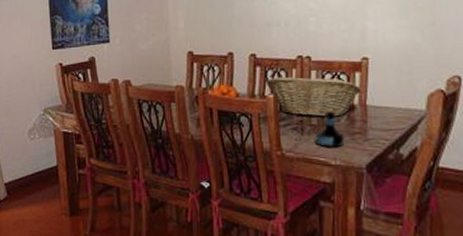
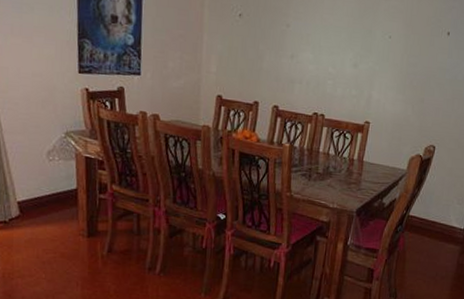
fruit basket: present [267,77,361,117] -> none [285,129,361,168]
tequila bottle: present [315,111,345,148] -> none [319,163,343,194]

